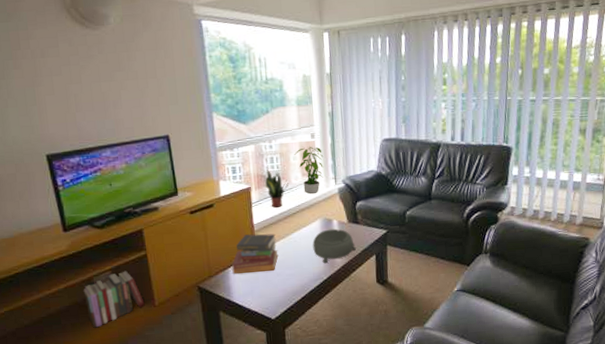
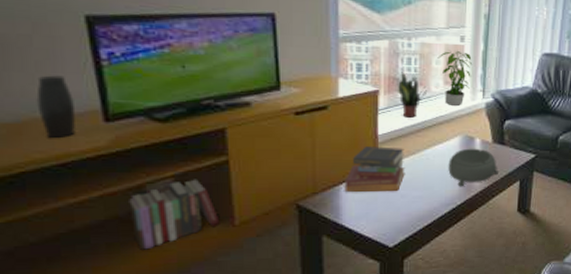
vase: none [21,200,46,247] -> present [36,75,75,138]

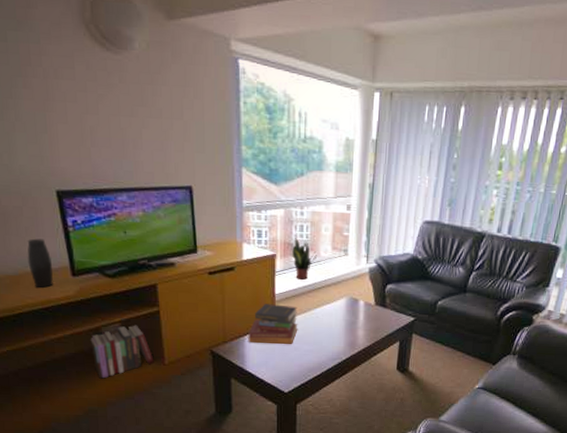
potted plant: present [437,50,473,105] -> none [326,218,358,270]
decorative bowl: present [448,148,498,187] -> none [335,309,380,344]

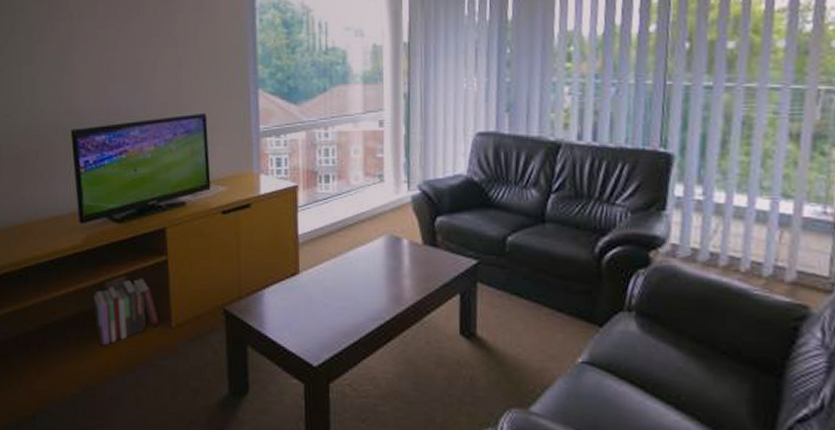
vase: present [27,238,53,288] -> none [38,183,61,237]
books: present [248,303,298,344] -> none [267,246,327,299]
potted plant: present [291,238,318,280] -> none [315,164,347,215]

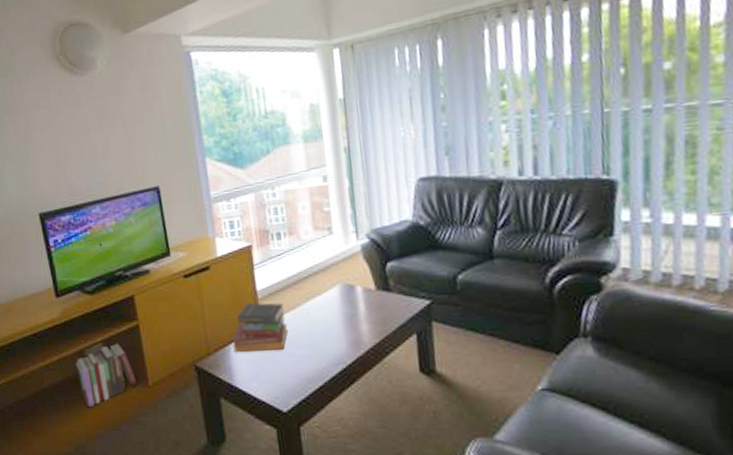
books: none [267,246,327,299] -> present [232,302,289,352]

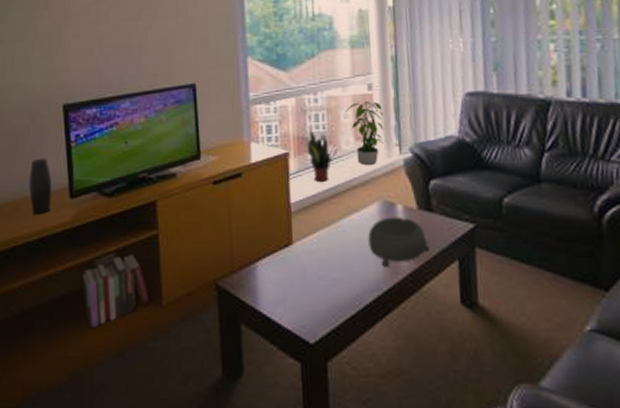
vase: none [16,263,40,313] -> present [28,158,51,214]
books: present [232,302,289,352] -> none [260,215,322,271]
potted plant: none [267,223,299,270] -> present [306,130,339,182]
potted plant: none [302,191,341,252] -> present [345,100,384,165]
decorative bowl: none [330,297,389,344] -> present [368,217,430,268]

